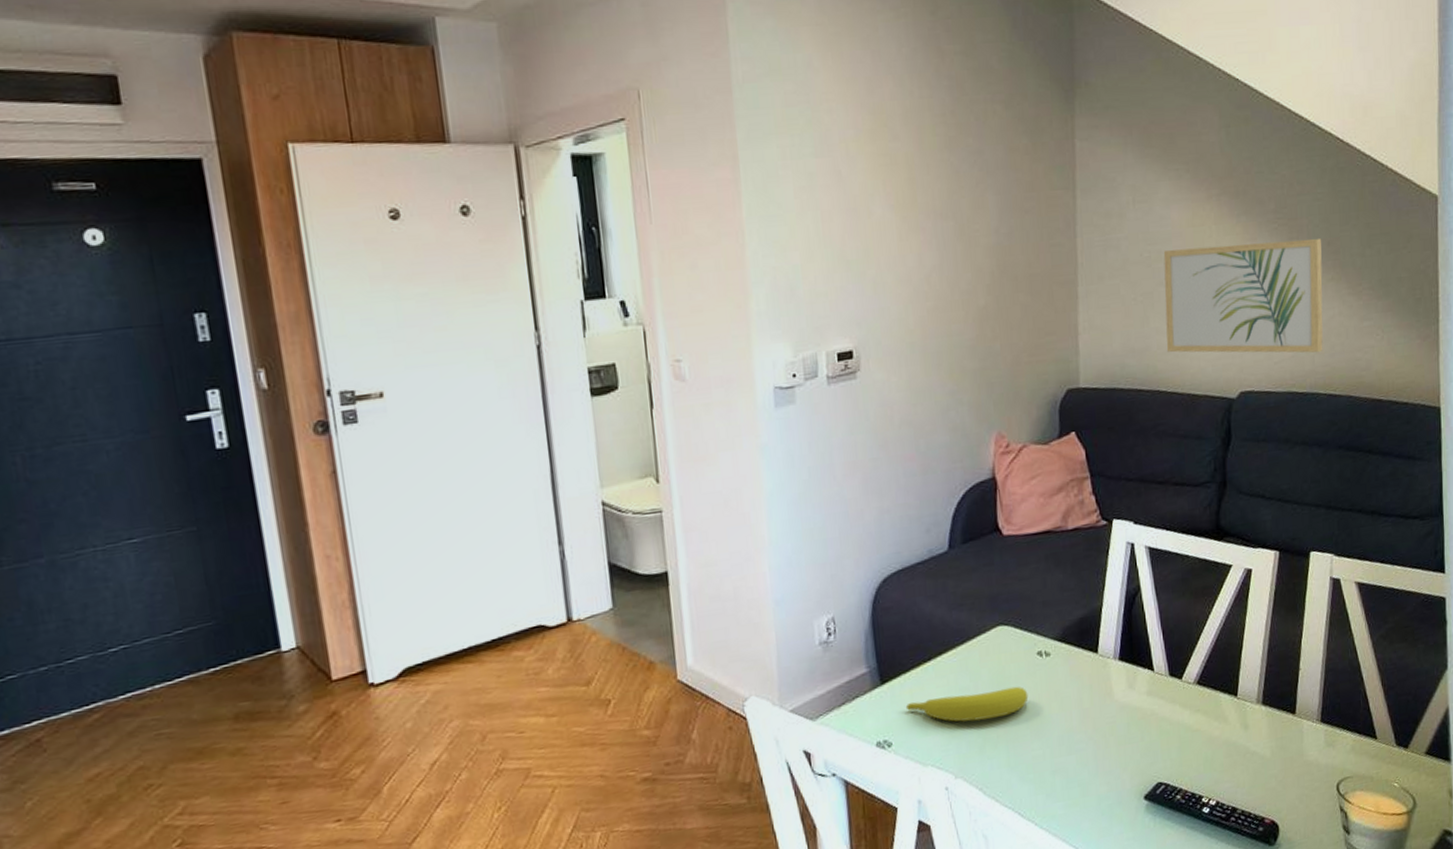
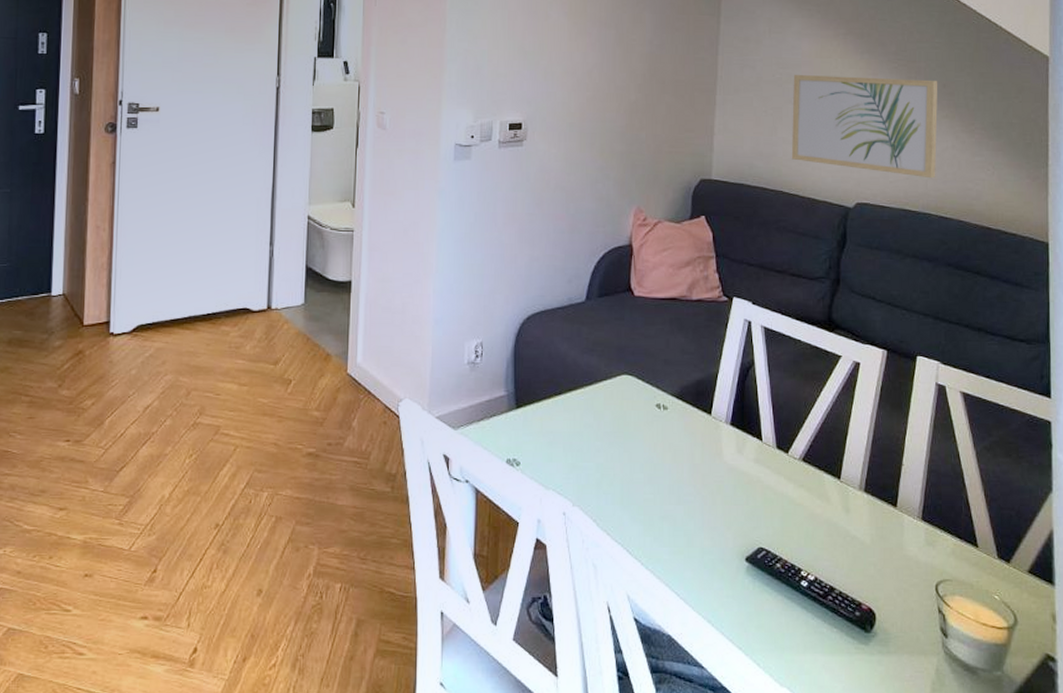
fruit: present [905,686,1029,722] -> none [535,428,645,456]

